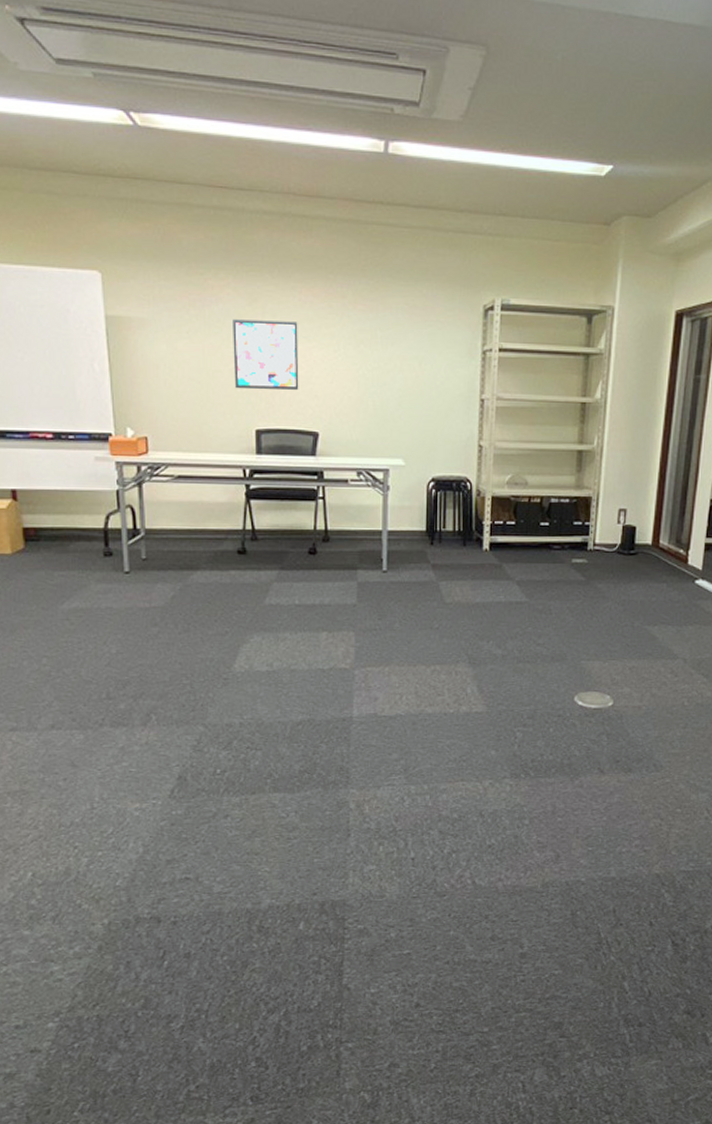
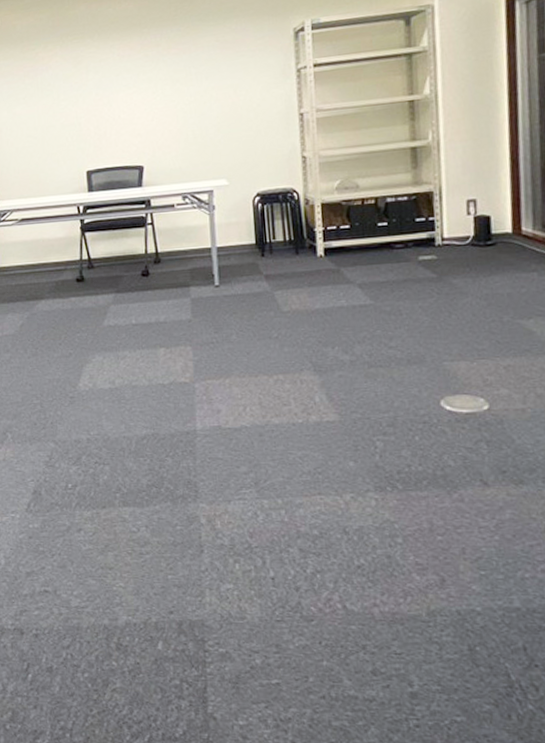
wall art: present [233,319,299,390] -> none [61,74,123,139]

